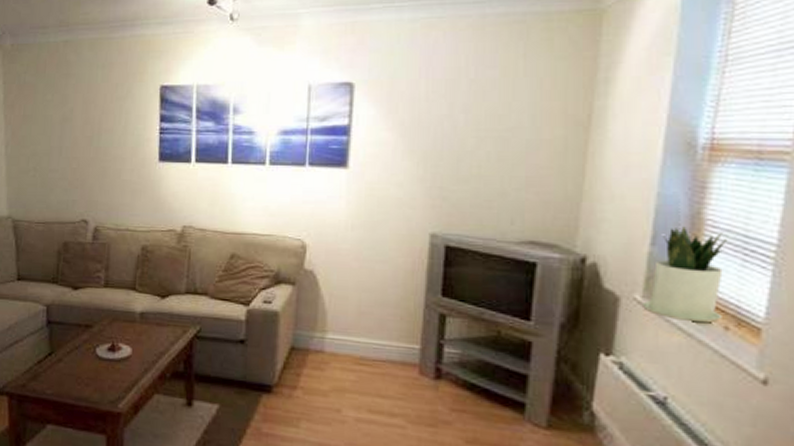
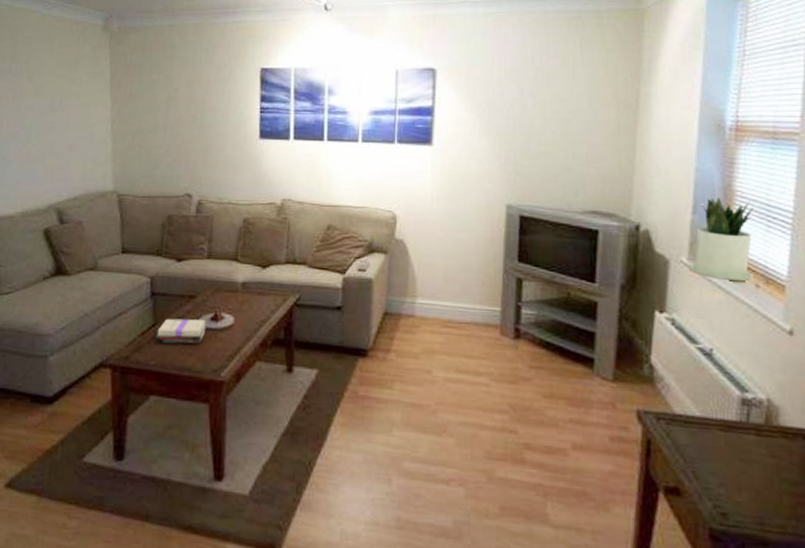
books: none [51,347,103,375] -> present [155,318,206,345]

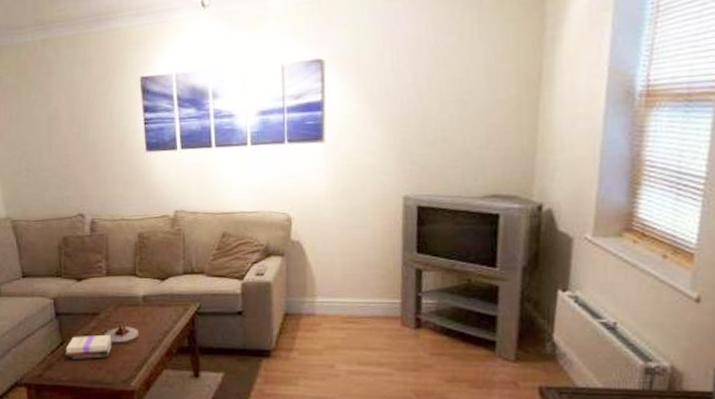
planter: present [687,197,754,282] -> none [591,168,664,254]

